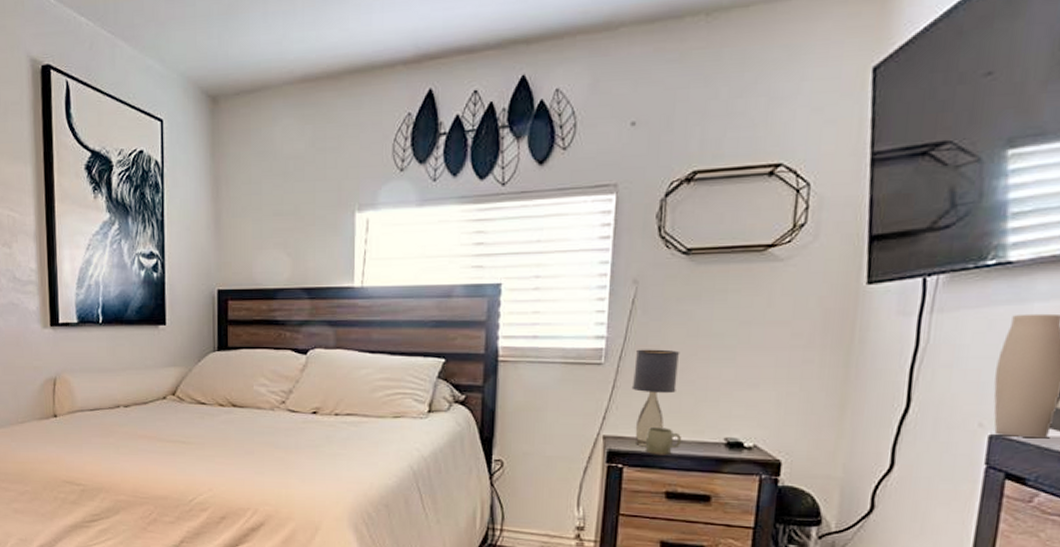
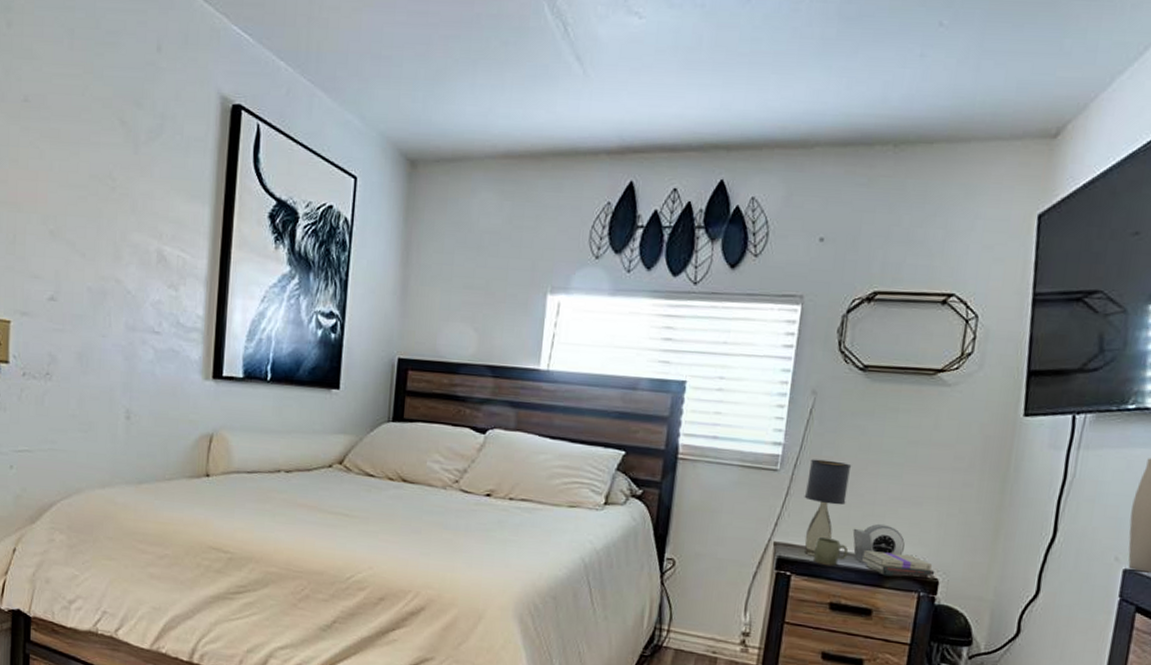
alarm clock: none [685,408,742,451] -> present [853,523,905,564]
books: none [697,437,777,462] -> present [862,550,935,580]

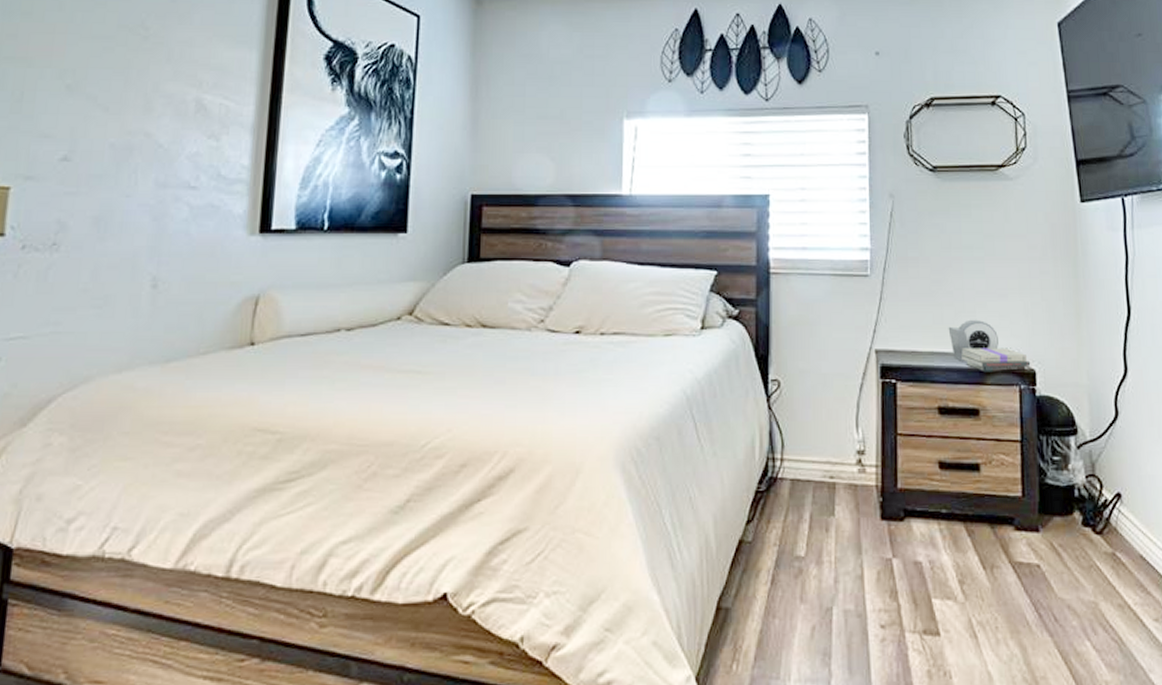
table lamp: present [804,459,852,556] -> none [897,261,937,360]
mug: present [813,537,849,567] -> none [914,340,948,369]

